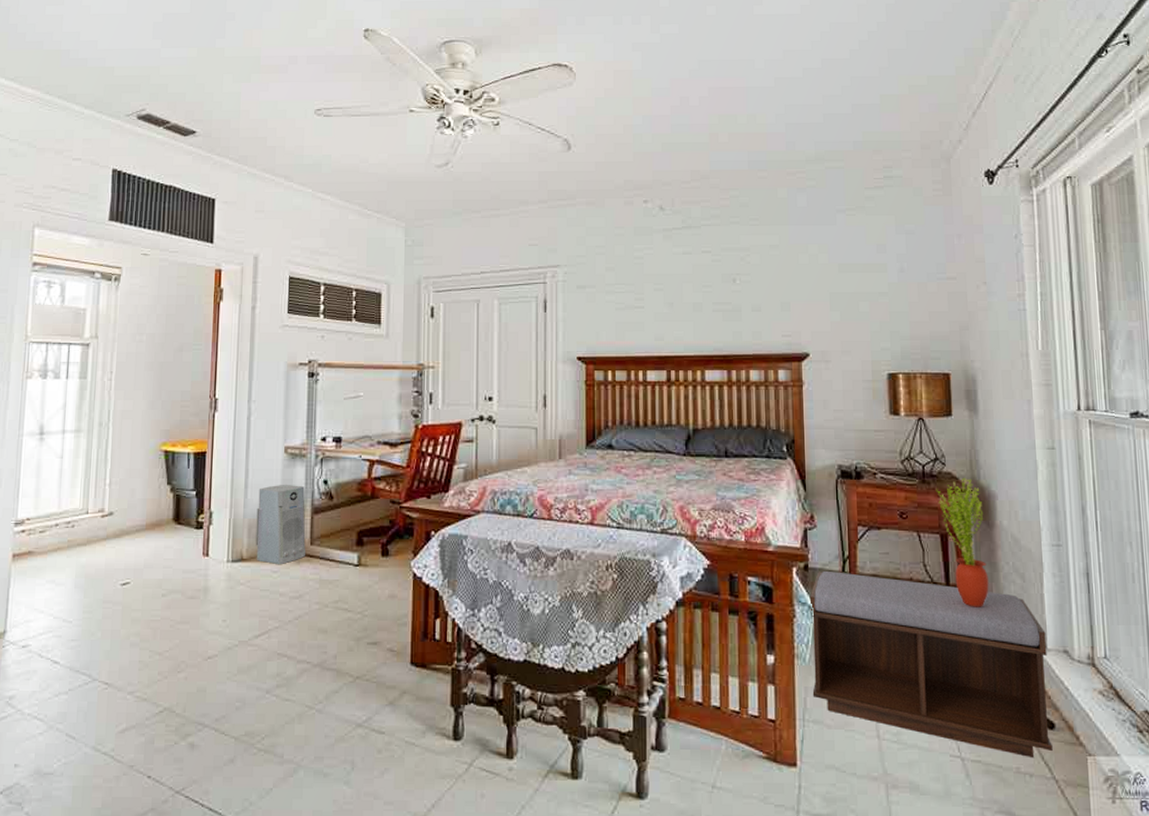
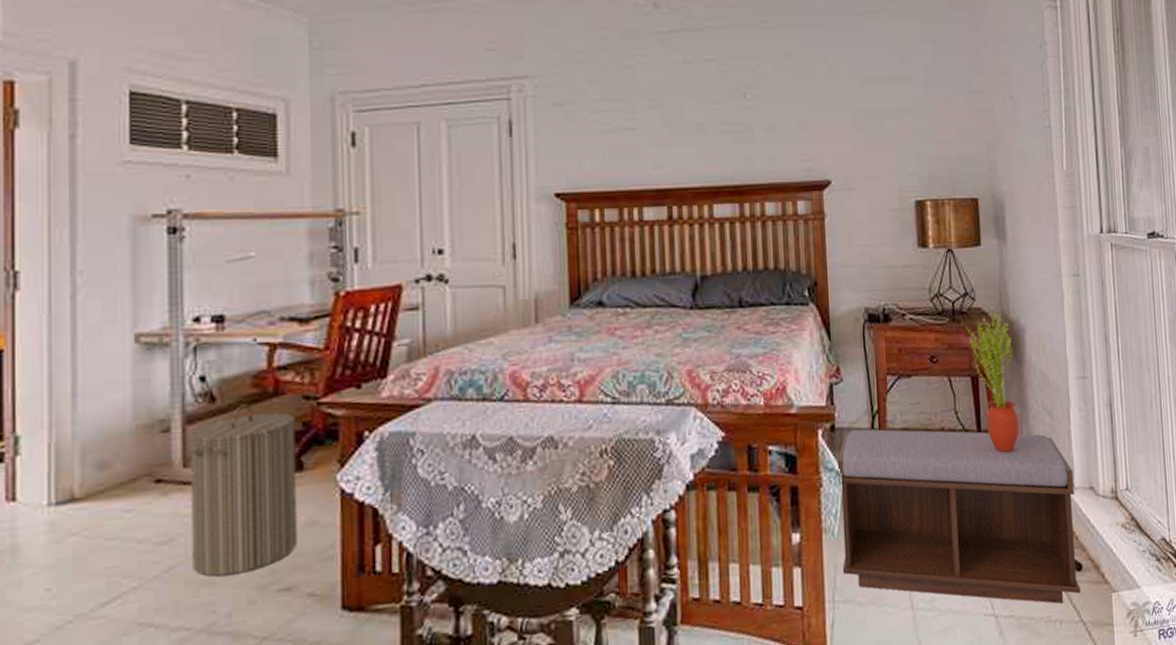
air purifier: present [255,484,306,565] -> none [93,386,175,501]
laundry hamper: none [313,503,385,627] -> present [190,403,298,577]

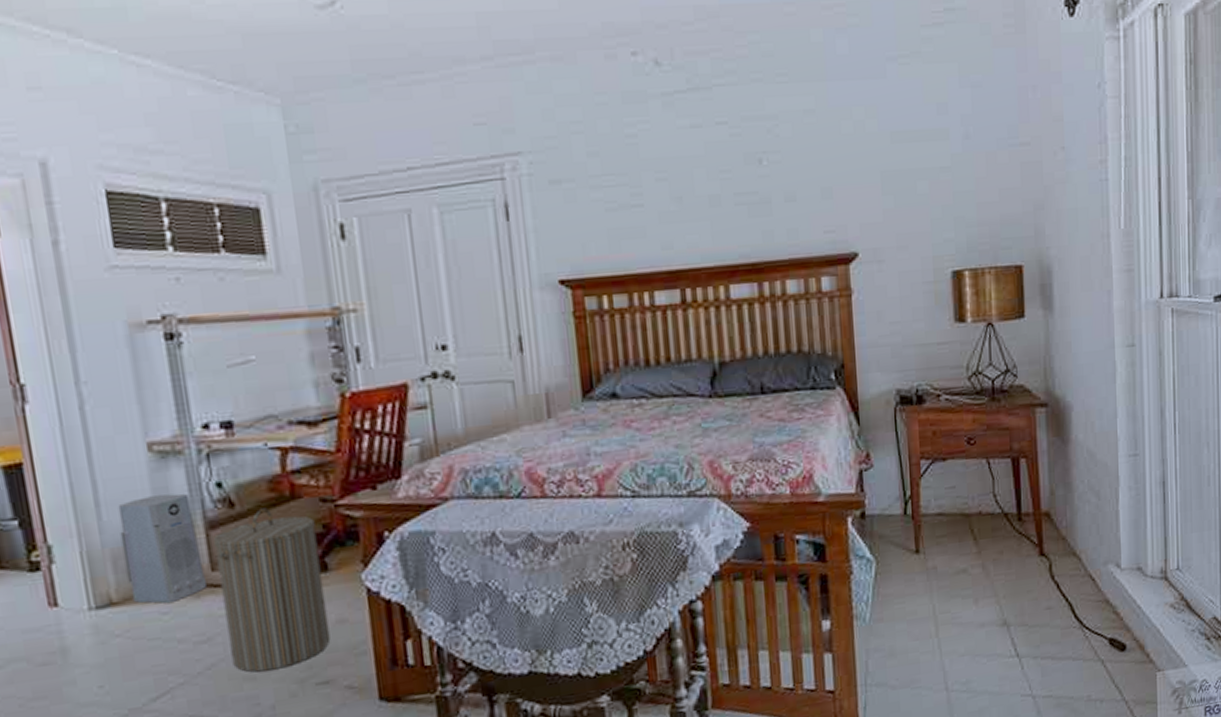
air purifier: none [93,386,175,501] -> present [118,493,206,604]
bench: present [837,429,1081,604] -> none [868,514,1123,684]
potted plant: present [966,312,1019,453] -> none [1006,389,1063,535]

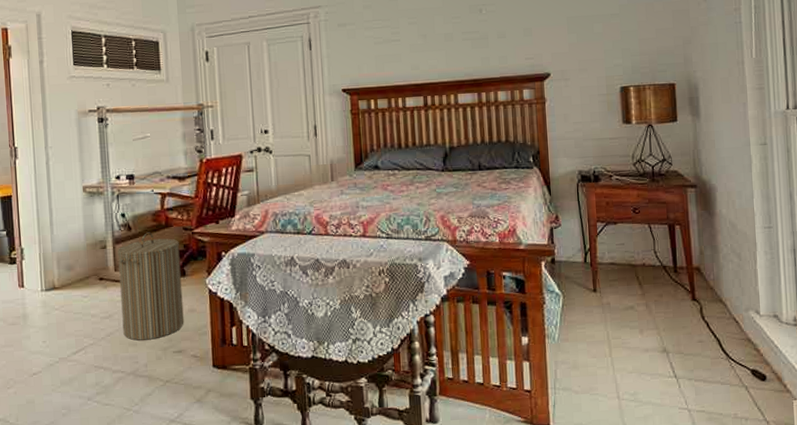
air purifier: present [118,493,206,604] -> none [63,219,111,291]

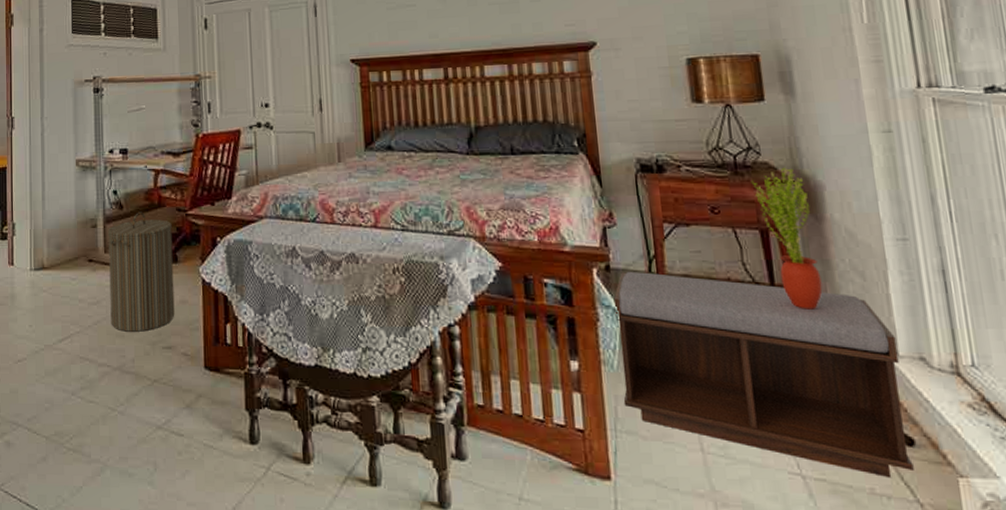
bench: none [557,262,764,406] -> present [613,271,914,479]
potted plant: none [664,174,711,285] -> present [751,167,823,309]

